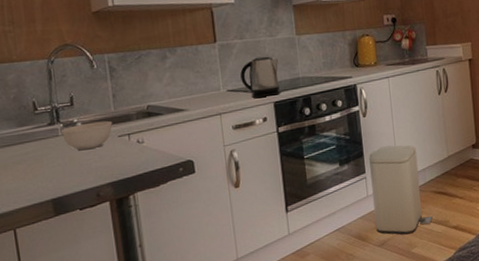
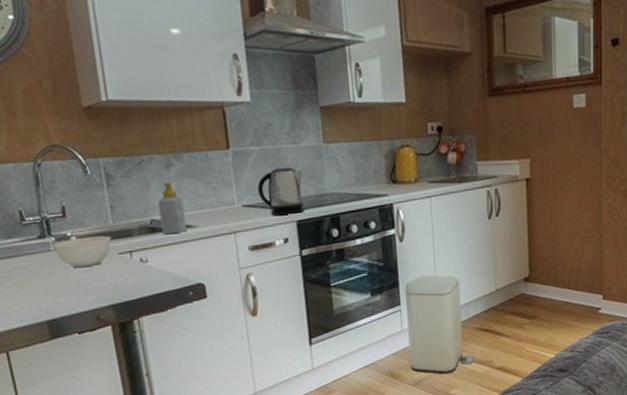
soap bottle: none [154,73,179,119] -> present [158,182,187,235]

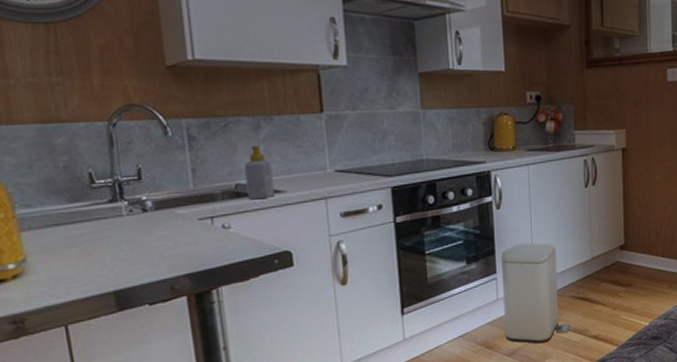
soup bowl: present [52,235,112,268] -> none [124,200,192,235]
kettle: present [257,167,304,216] -> none [352,132,399,182]

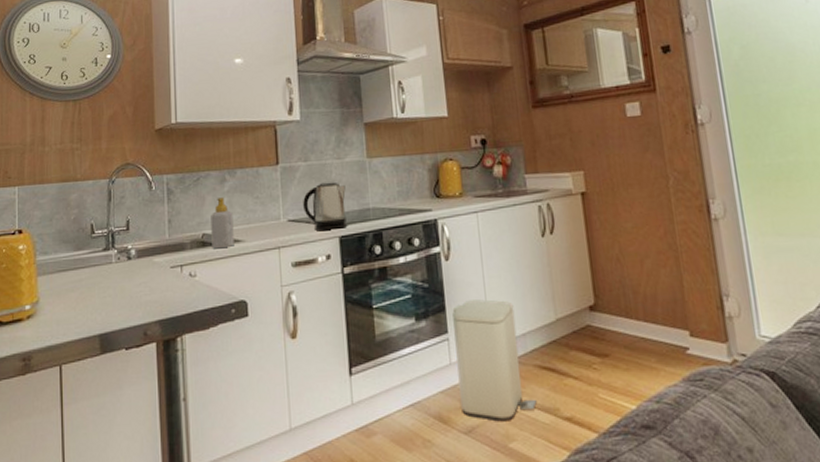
kettle: none [352,132,399,182] -> present [303,182,347,232]

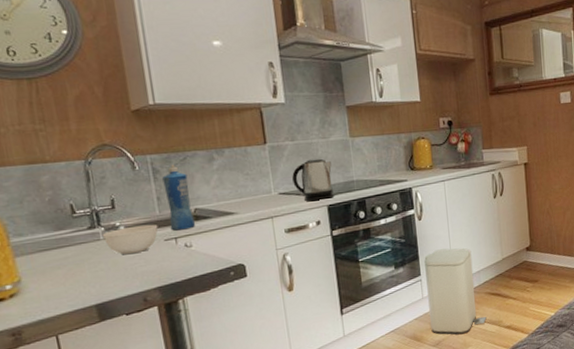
soup bowl: none [114,248,166,281] -> present [102,224,158,255]
squeeze bottle: none [175,184,202,259] -> present [162,164,196,232]
soap bottle: present [211,197,234,249] -> none [201,175,228,222]

